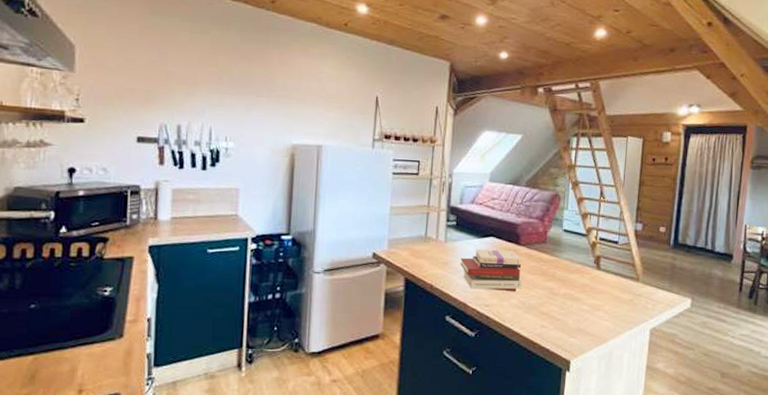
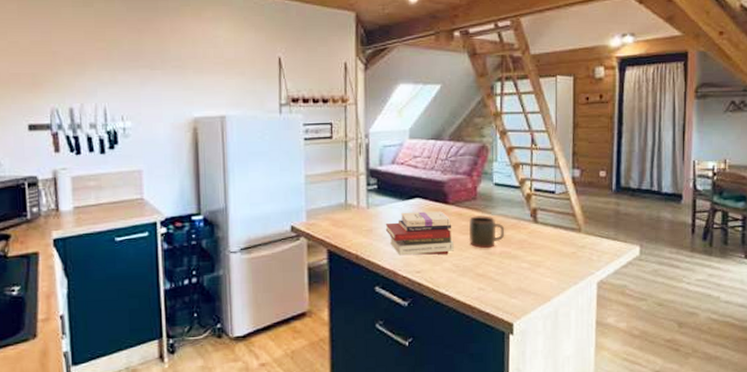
mug: none [536,258,570,290] -> present [468,216,505,249]

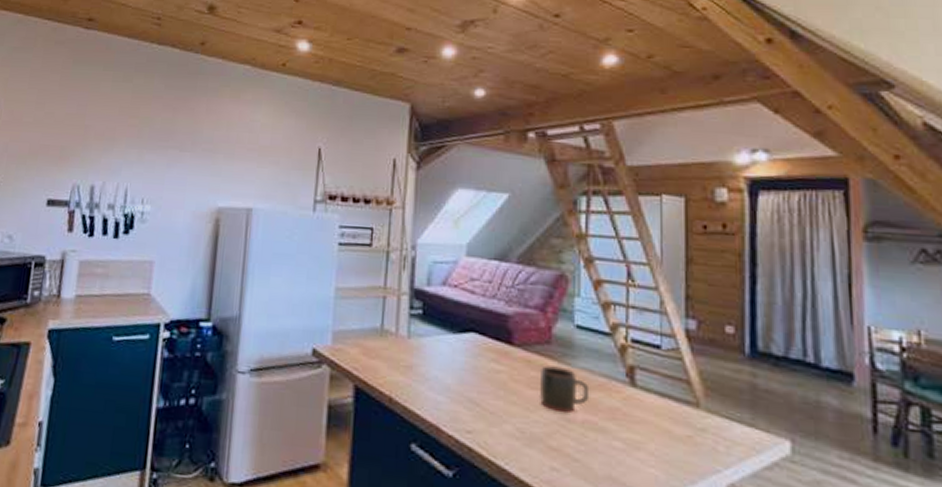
books: present [385,211,454,256] -> none [429,348,518,413]

